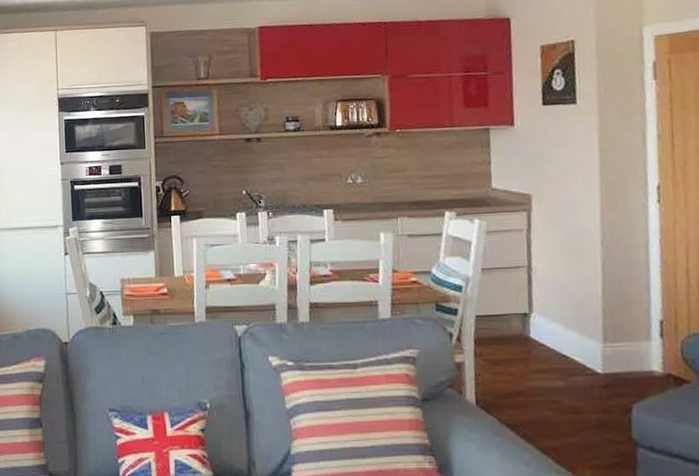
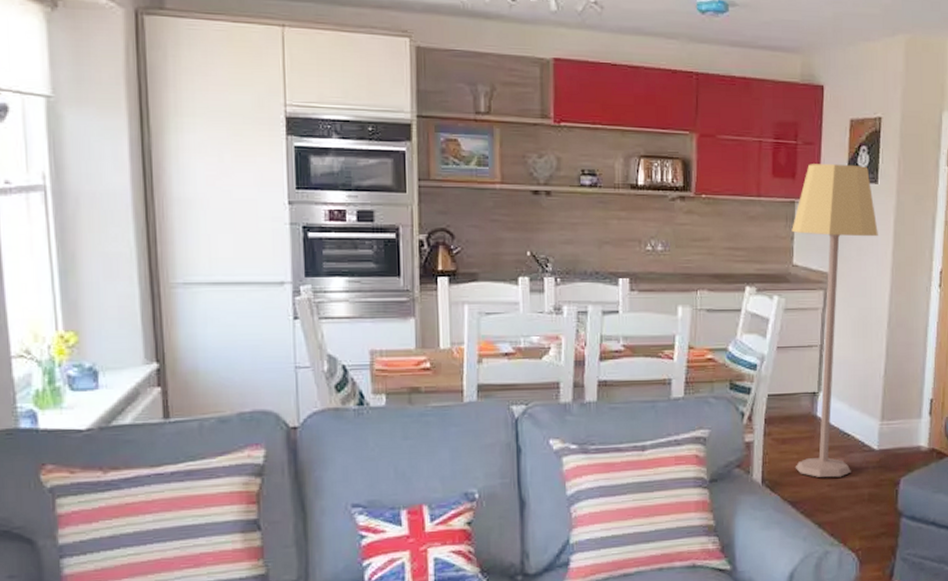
lamp: none [488,88,582,401] -> present [792,164,878,478]

